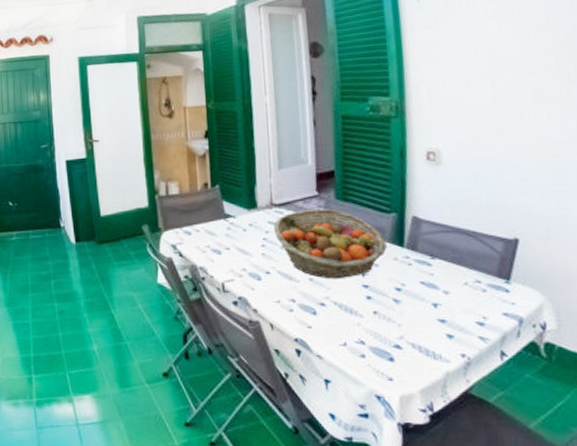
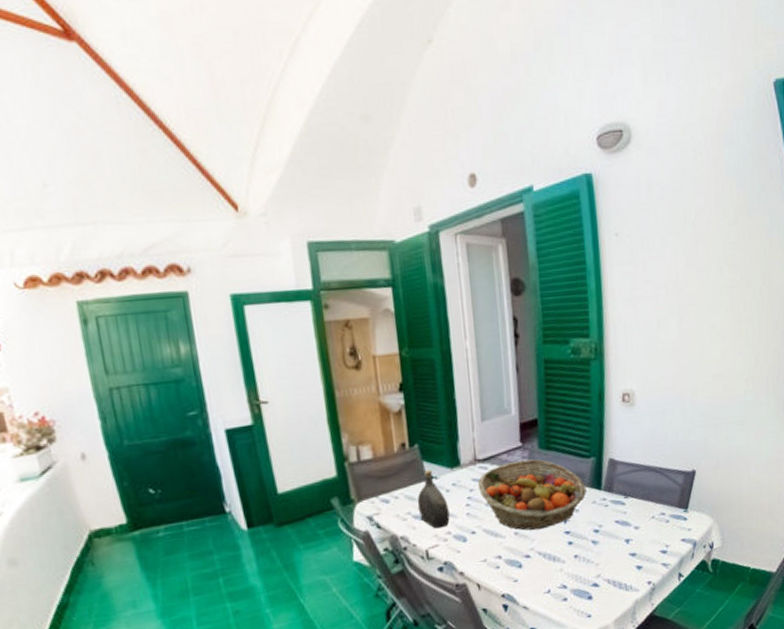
water jug: none [216,209,246,264] -> present [417,470,450,529]

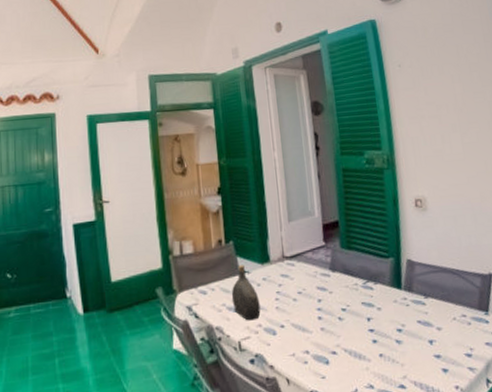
fruit basket: present [477,458,587,531] -> none [285,257,388,327]

